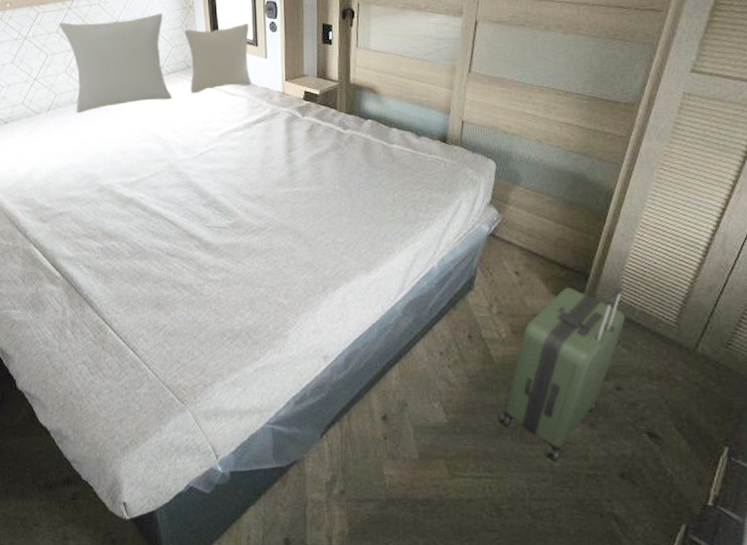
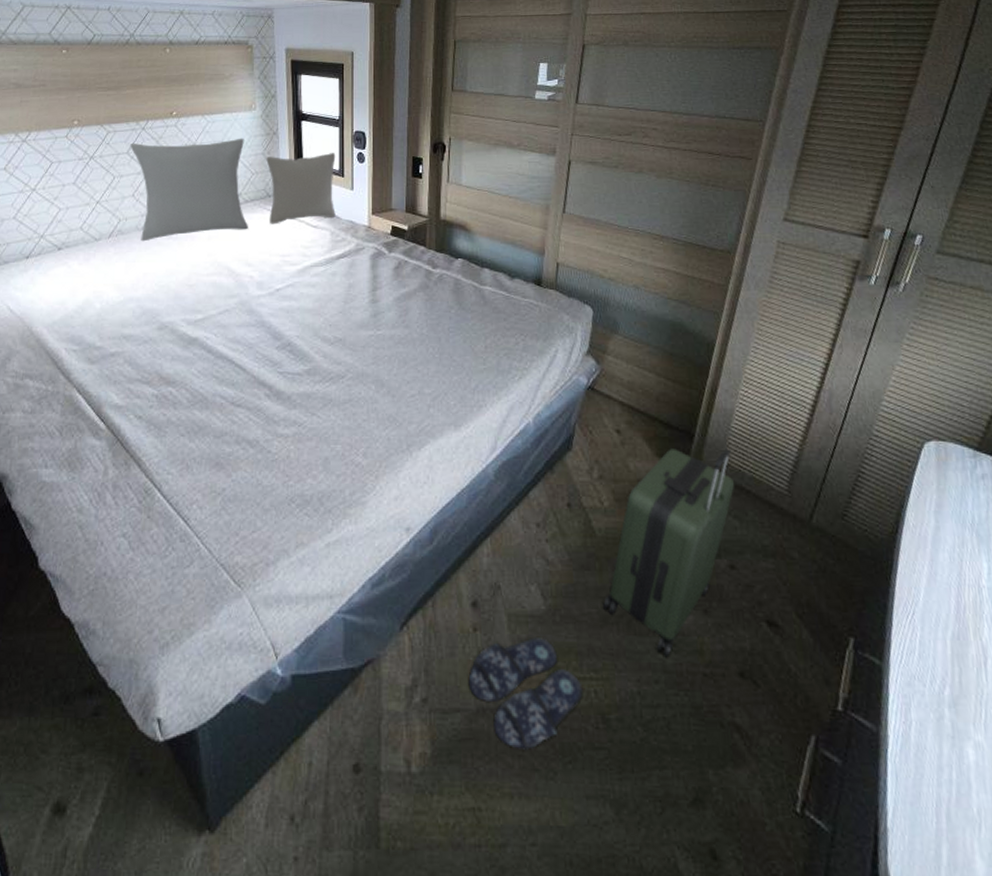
slippers: none [379,445,479,531] -> present [468,638,583,750]

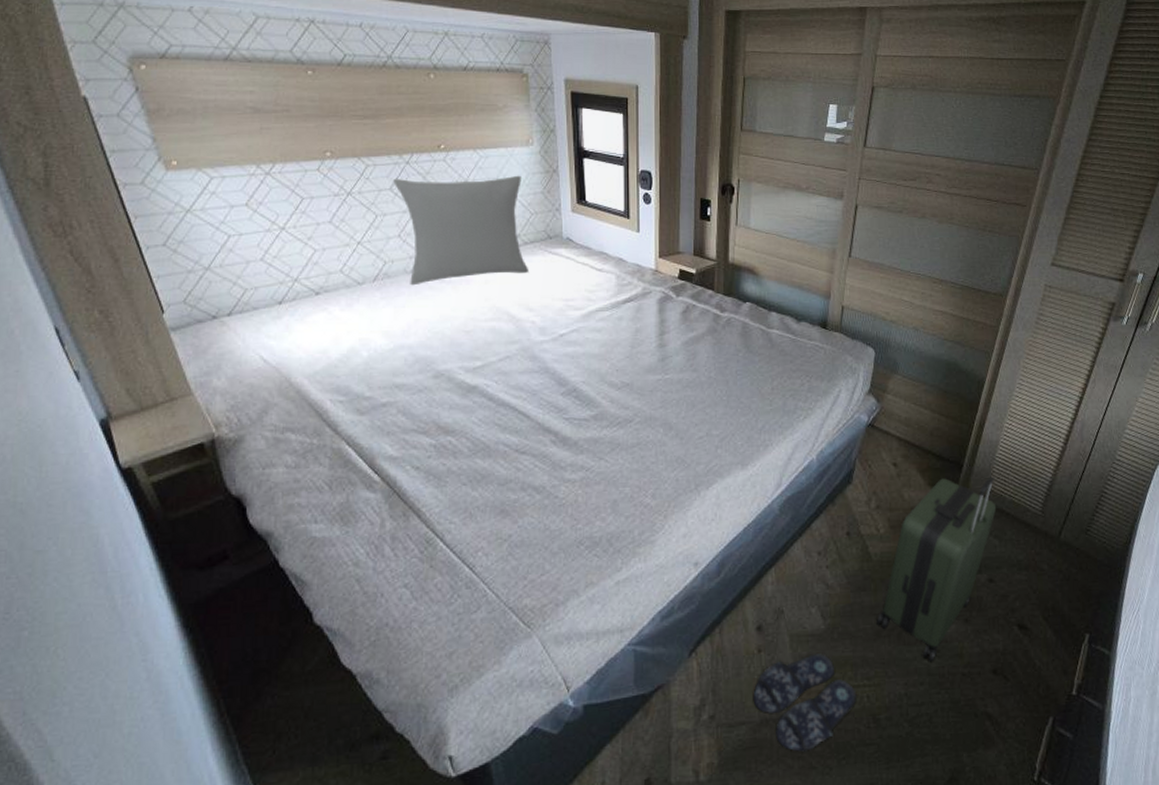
pillow: present [266,153,336,225] -> none [546,193,621,268]

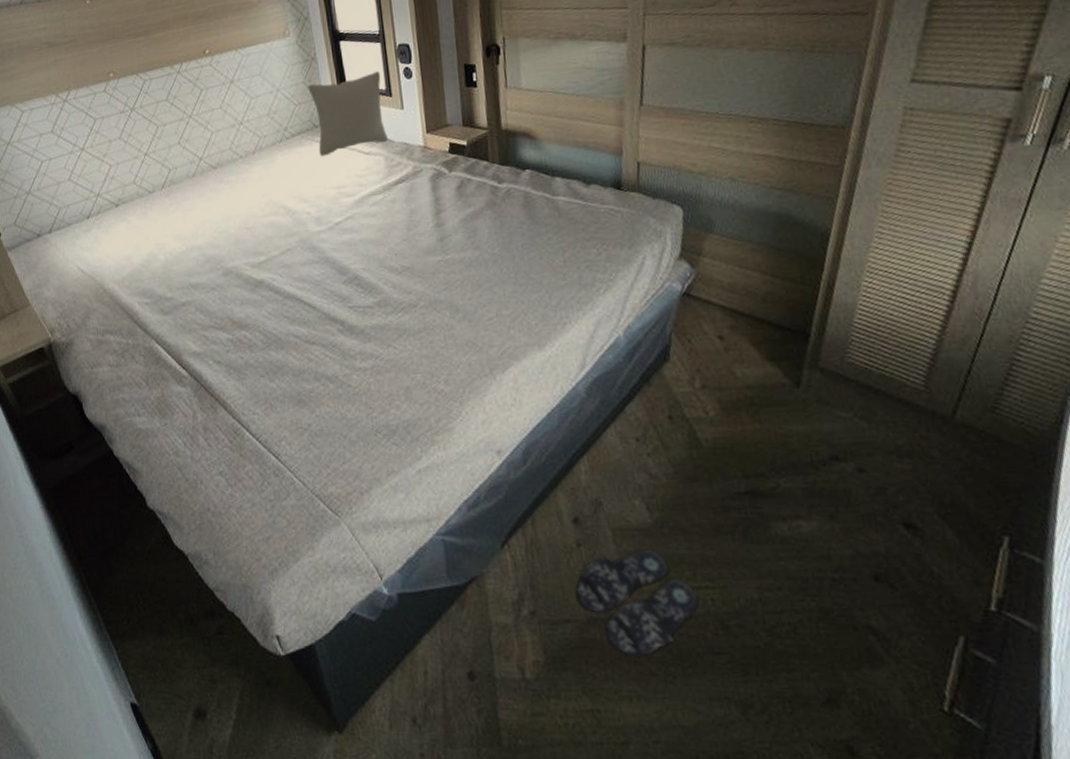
pillow: present [393,175,528,286] -> none [168,68,299,190]
pillow: none [546,193,621,268] -> present [307,71,388,157]
suitcase: present [877,476,997,663] -> none [715,346,861,565]

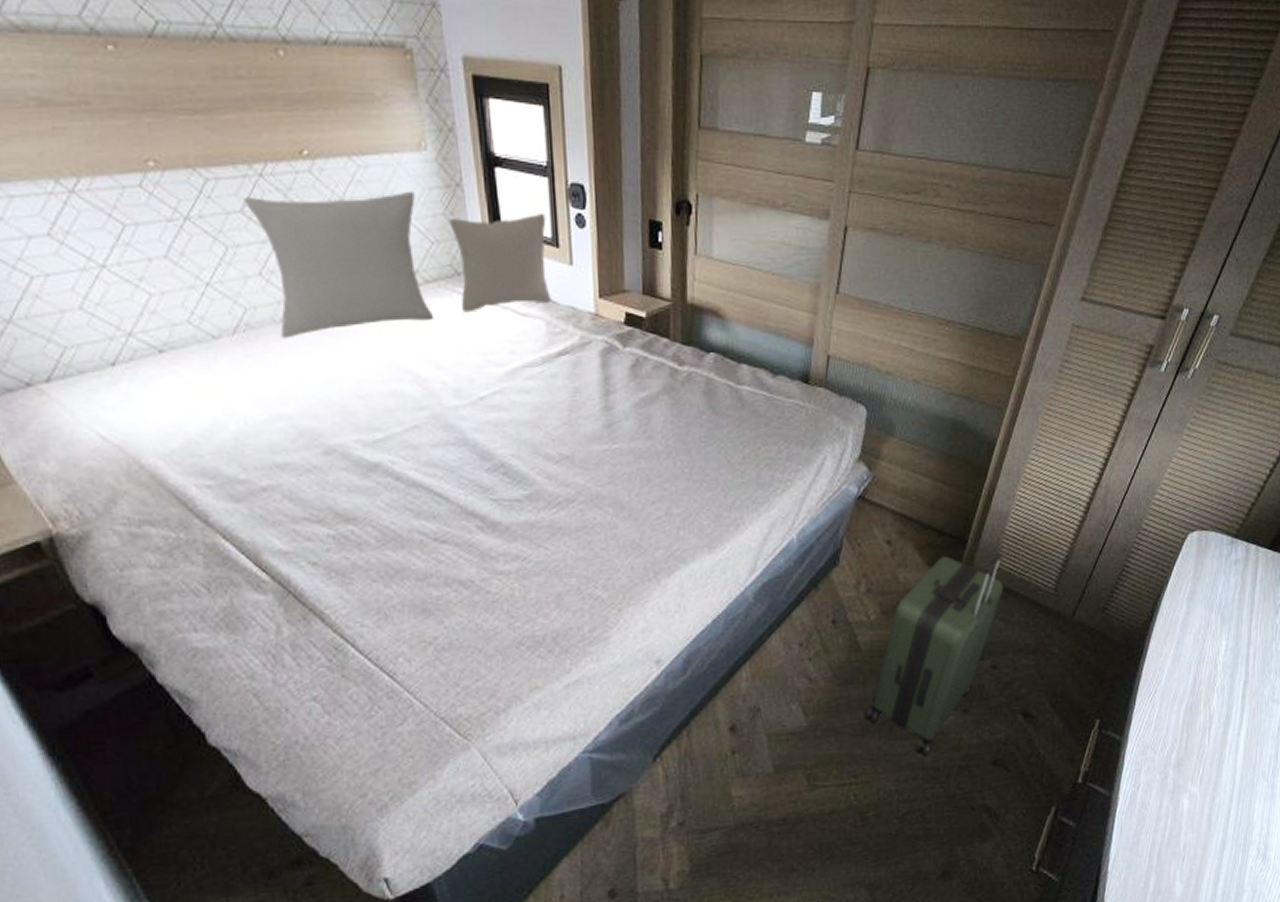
pillow: none [168,68,299,190] -> present [244,191,433,339]
slippers: present [576,550,699,656] -> none [727,752,843,855]
suitcase: none [715,346,861,565] -> present [865,552,1004,757]

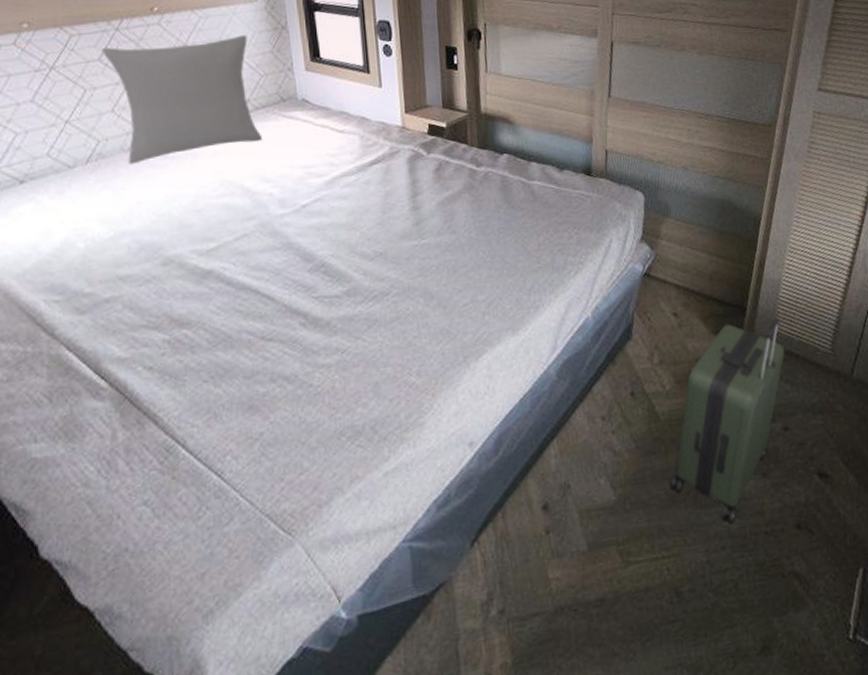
pillow: present [449,214,551,313] -> none [276,47,364,133]

